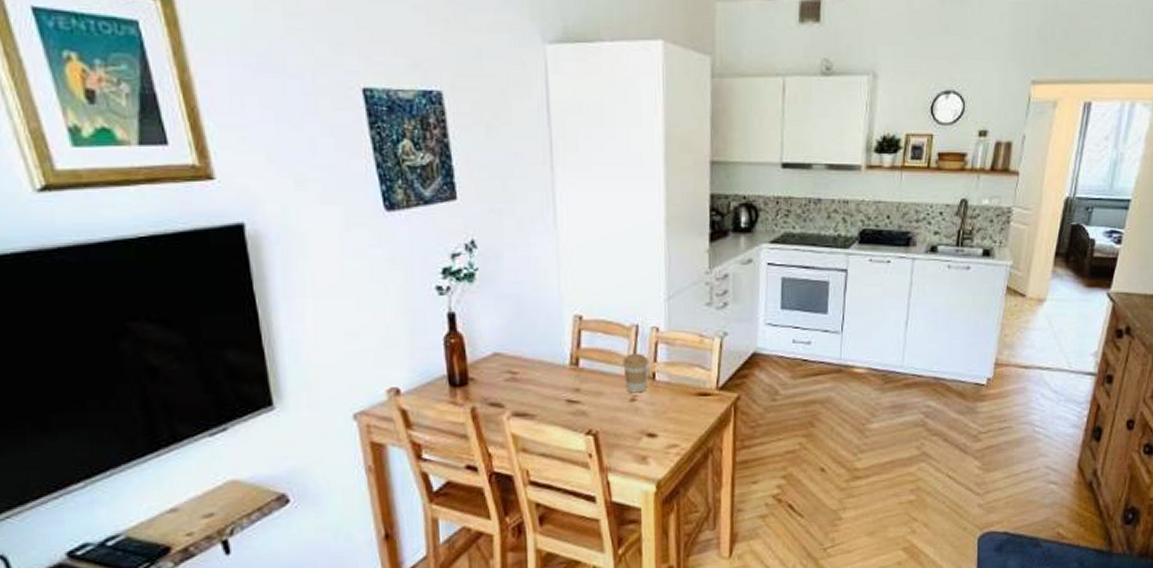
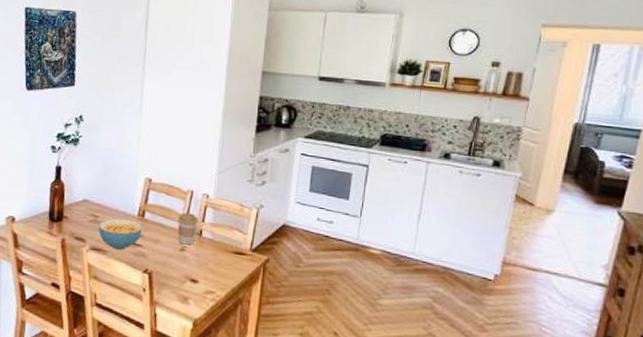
cereal bowl: none [518,371,578,411] -> present [98,218,142,250]

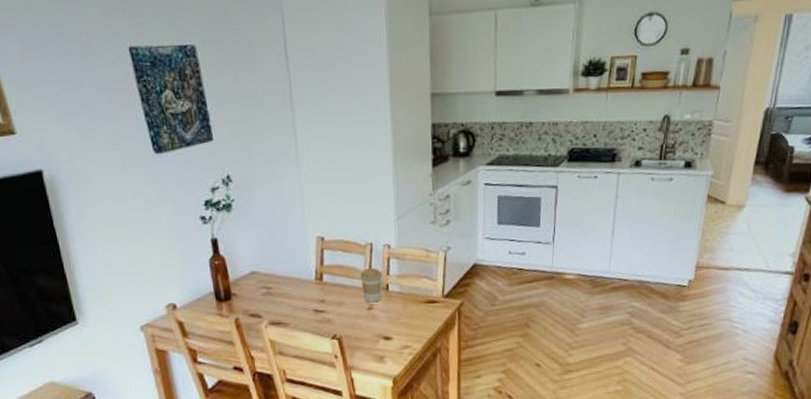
cereal bowl: present [98,218,142,250] -> none [273,286,323,320]

